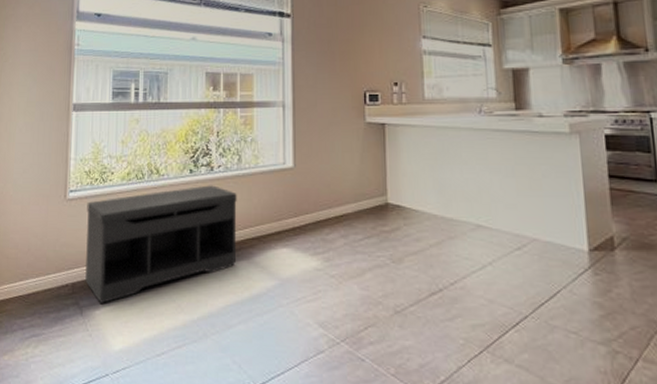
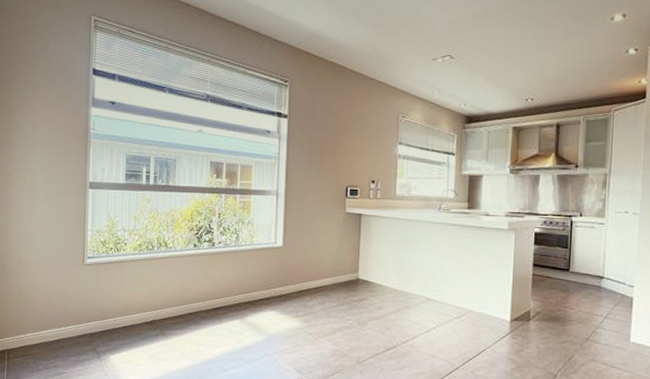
bench: present [85,185,237,303] -> none [102,258,234,350]

